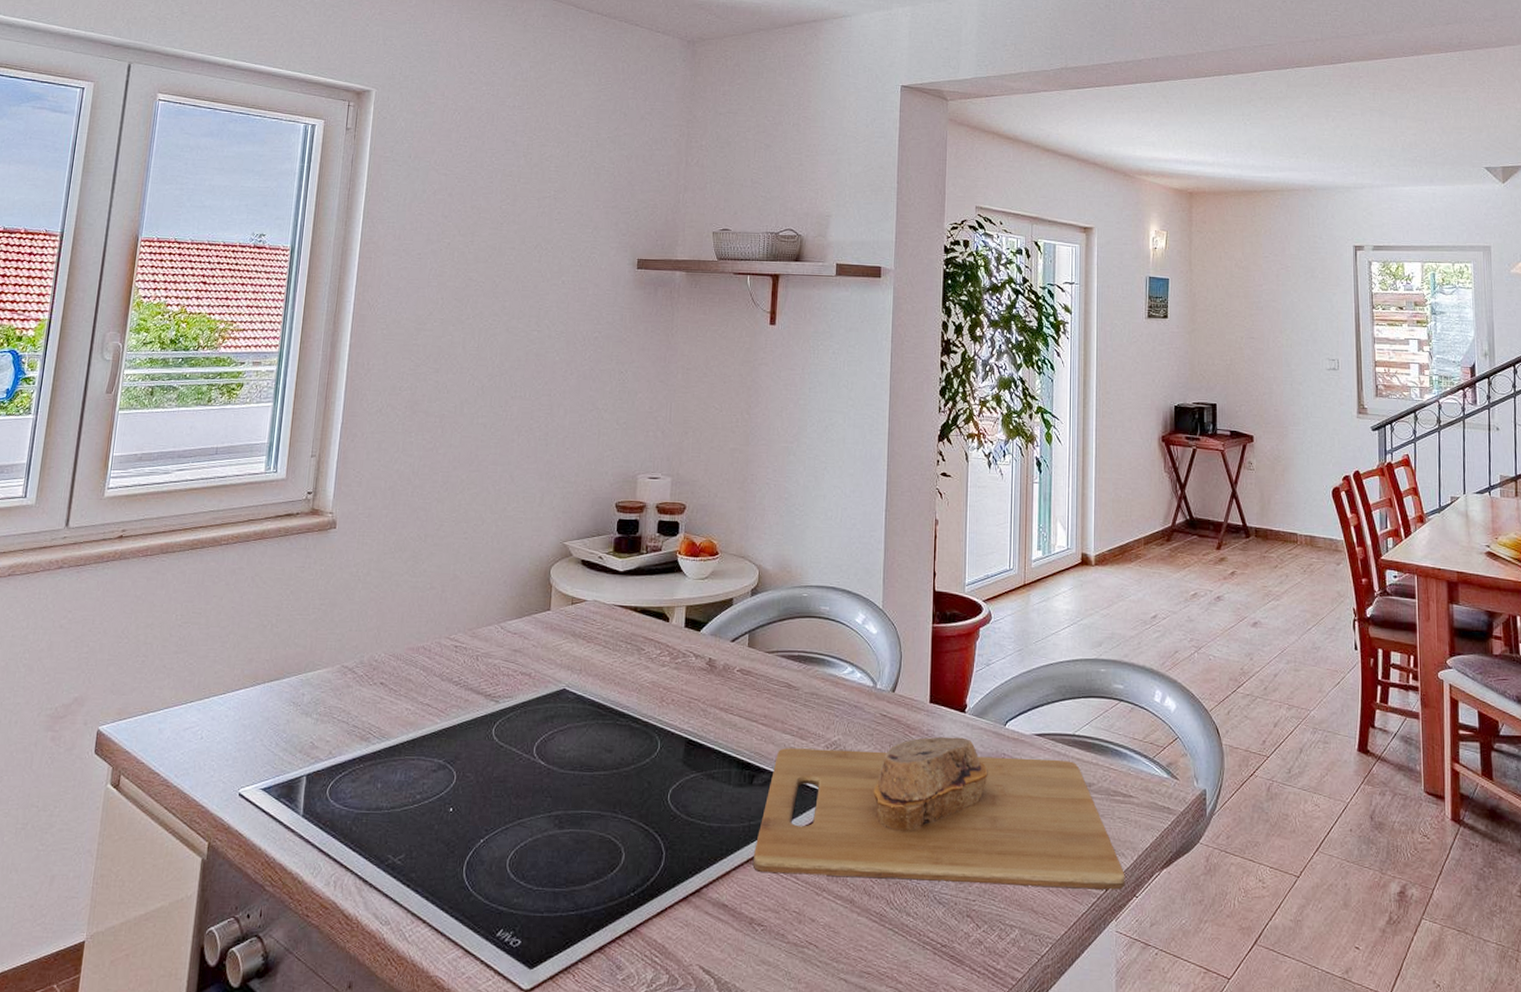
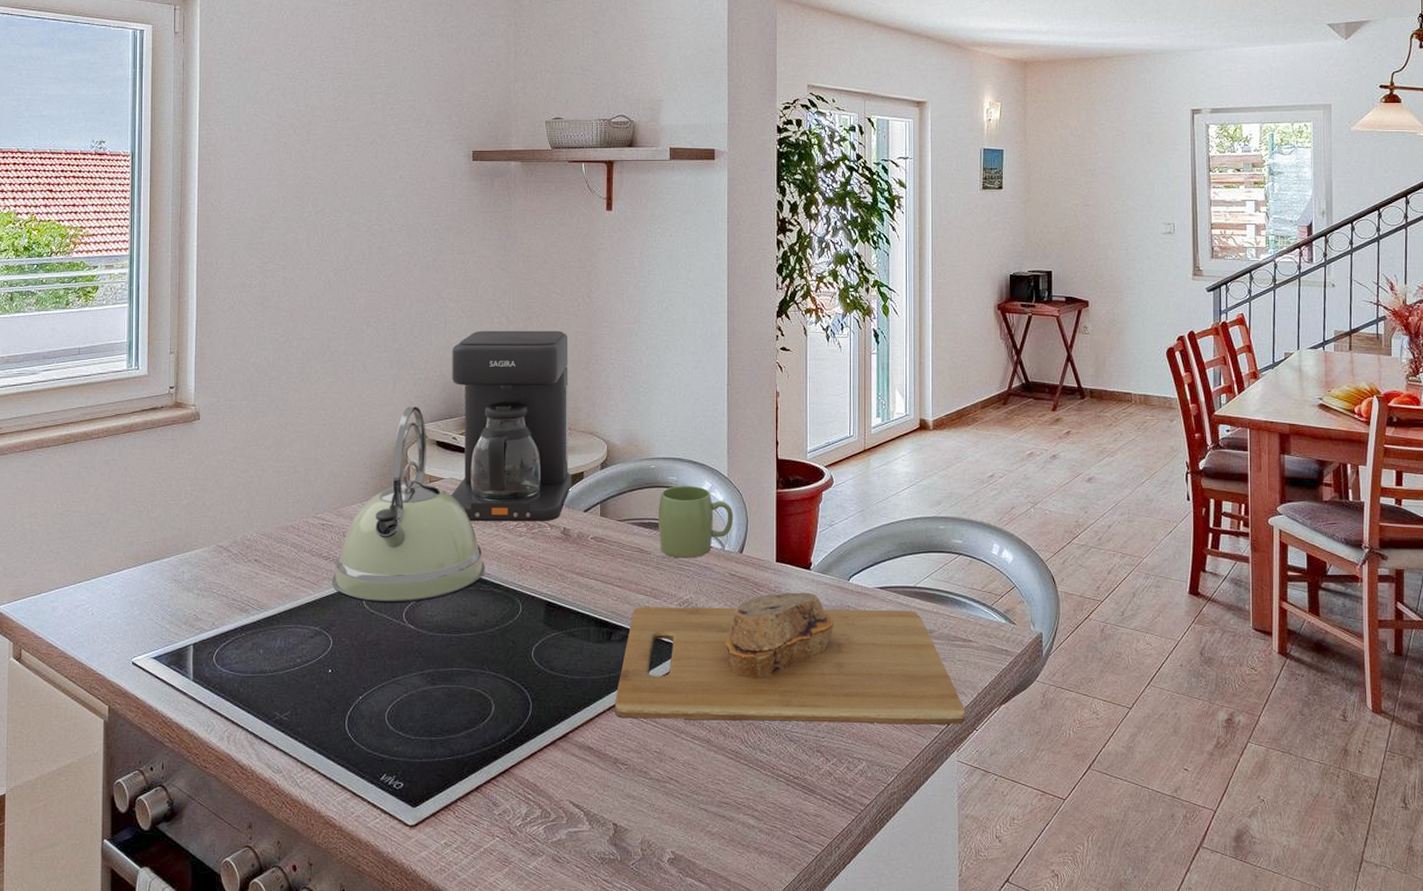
kettle: none [461,522,624,736] -> present [332,406,485,603]
coffee maker: none [594,444,725,652] -> present [452,330,572,522]
mug: none [807,616,887,696] -> present [657,485,734,558]

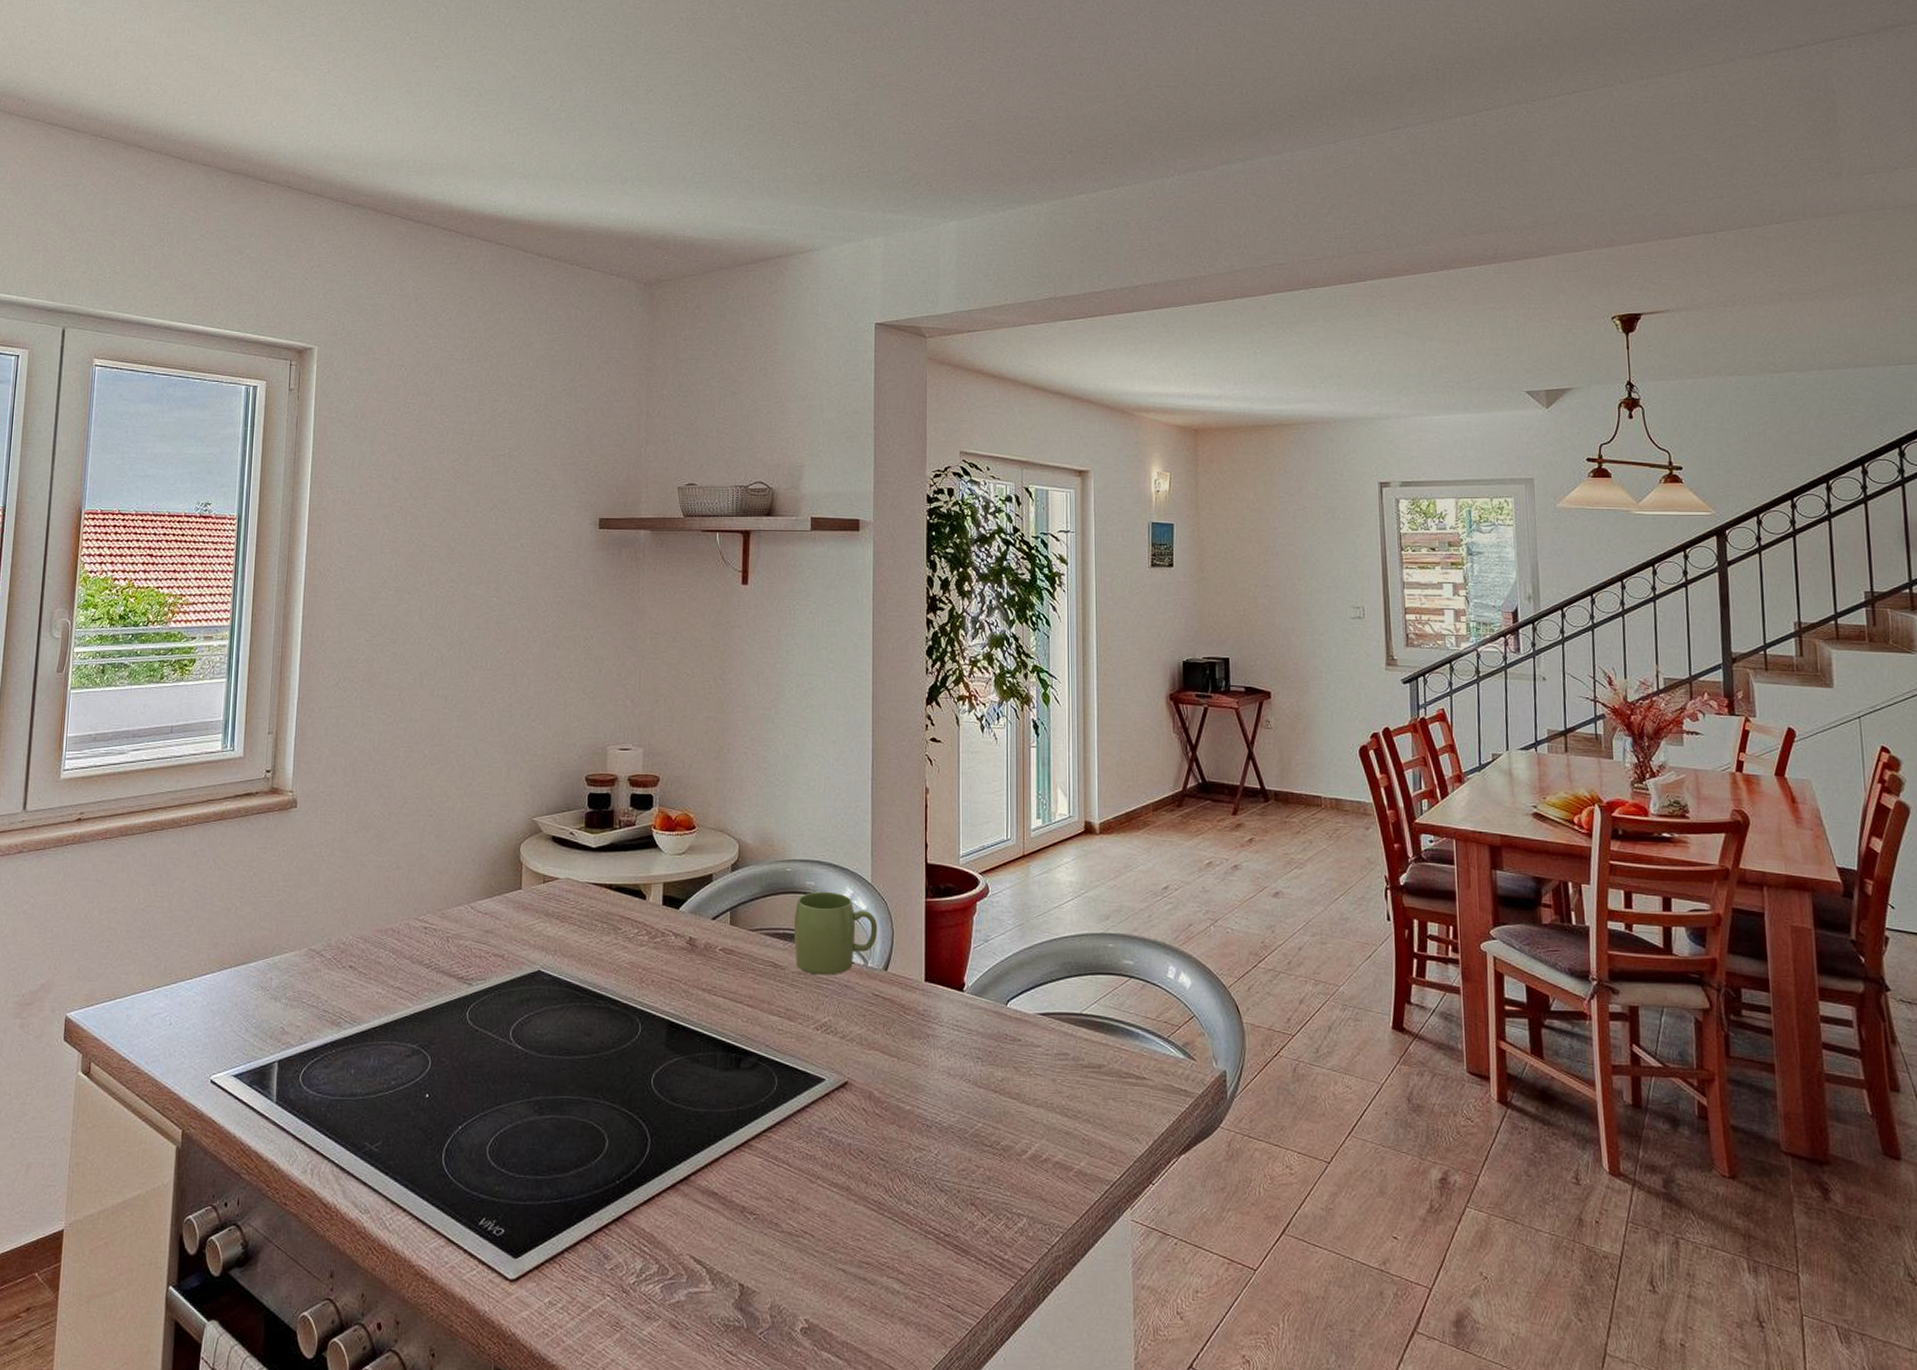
kettle: present [332,406,485,603] -> none [433,797,602,1020]
coffee maker: present [452,330,572,522] -> none [567,714,699,930]
cutting board: present [614,592,966,725] -> none [742,1017,1141,1177]

